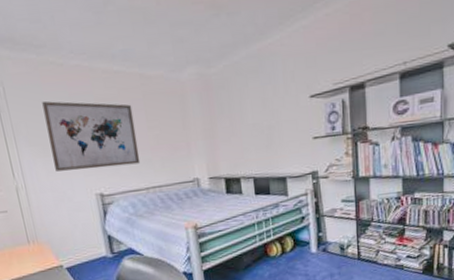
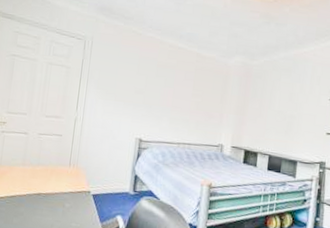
wall art: present [42,100,141,171] -> none [110,57,185,122]

